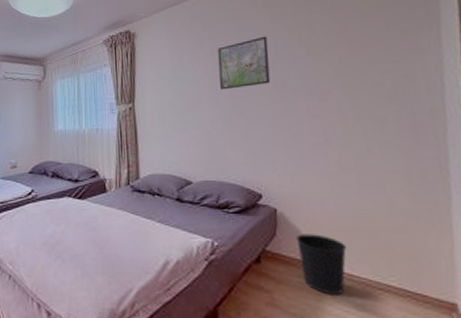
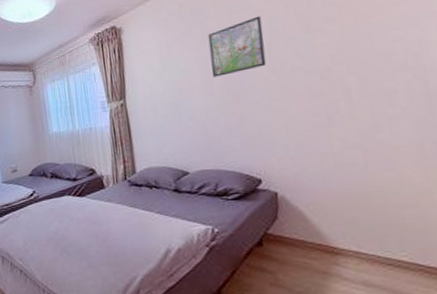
wastebasket: present [296,234,348,295] -> none [298,214,354,273]

